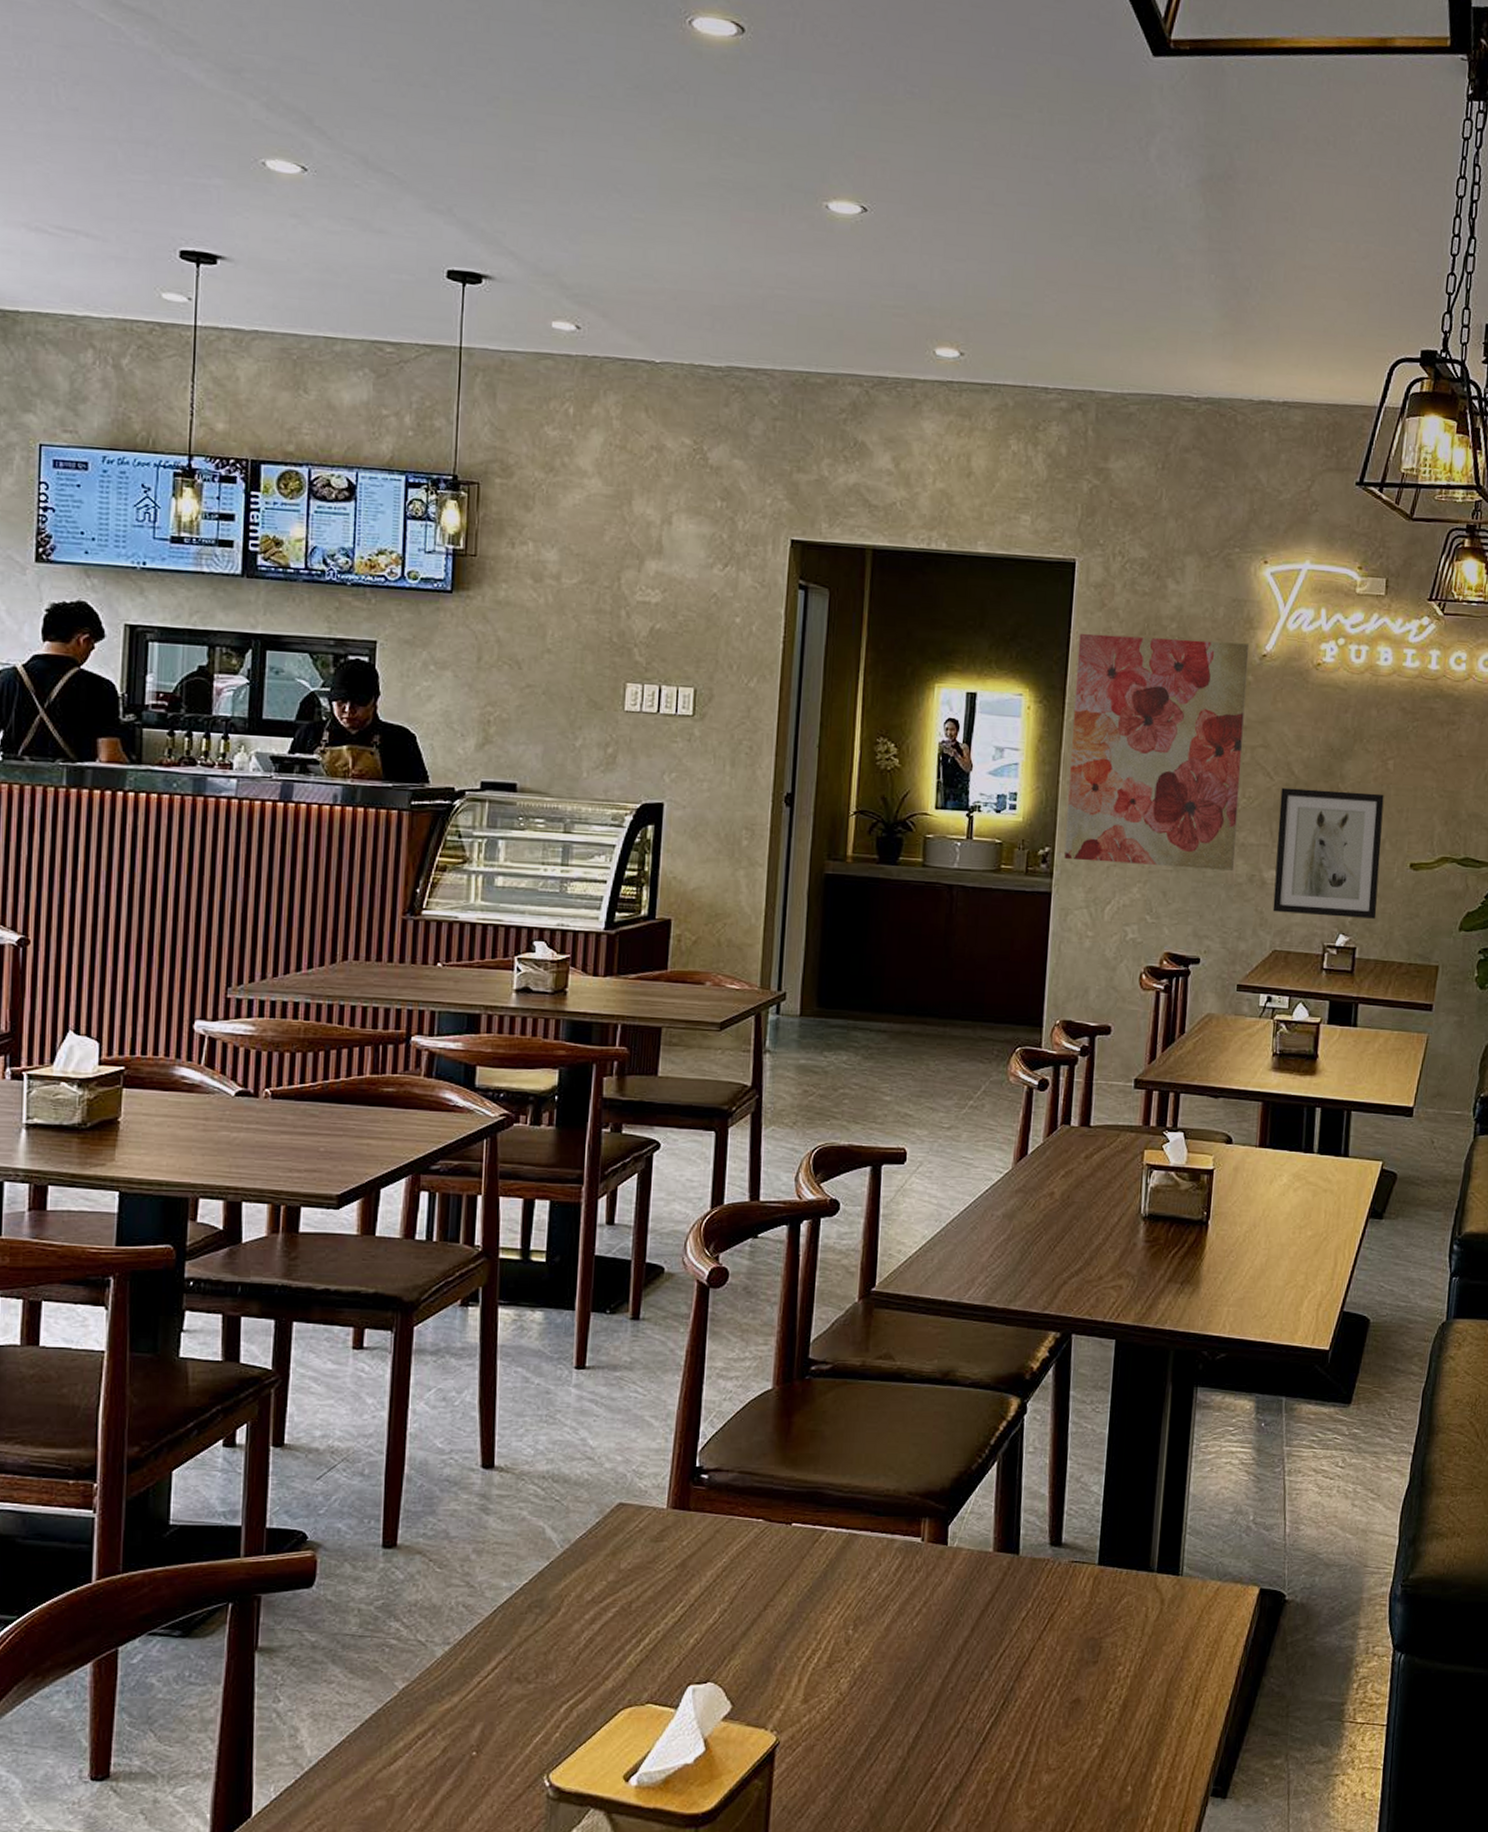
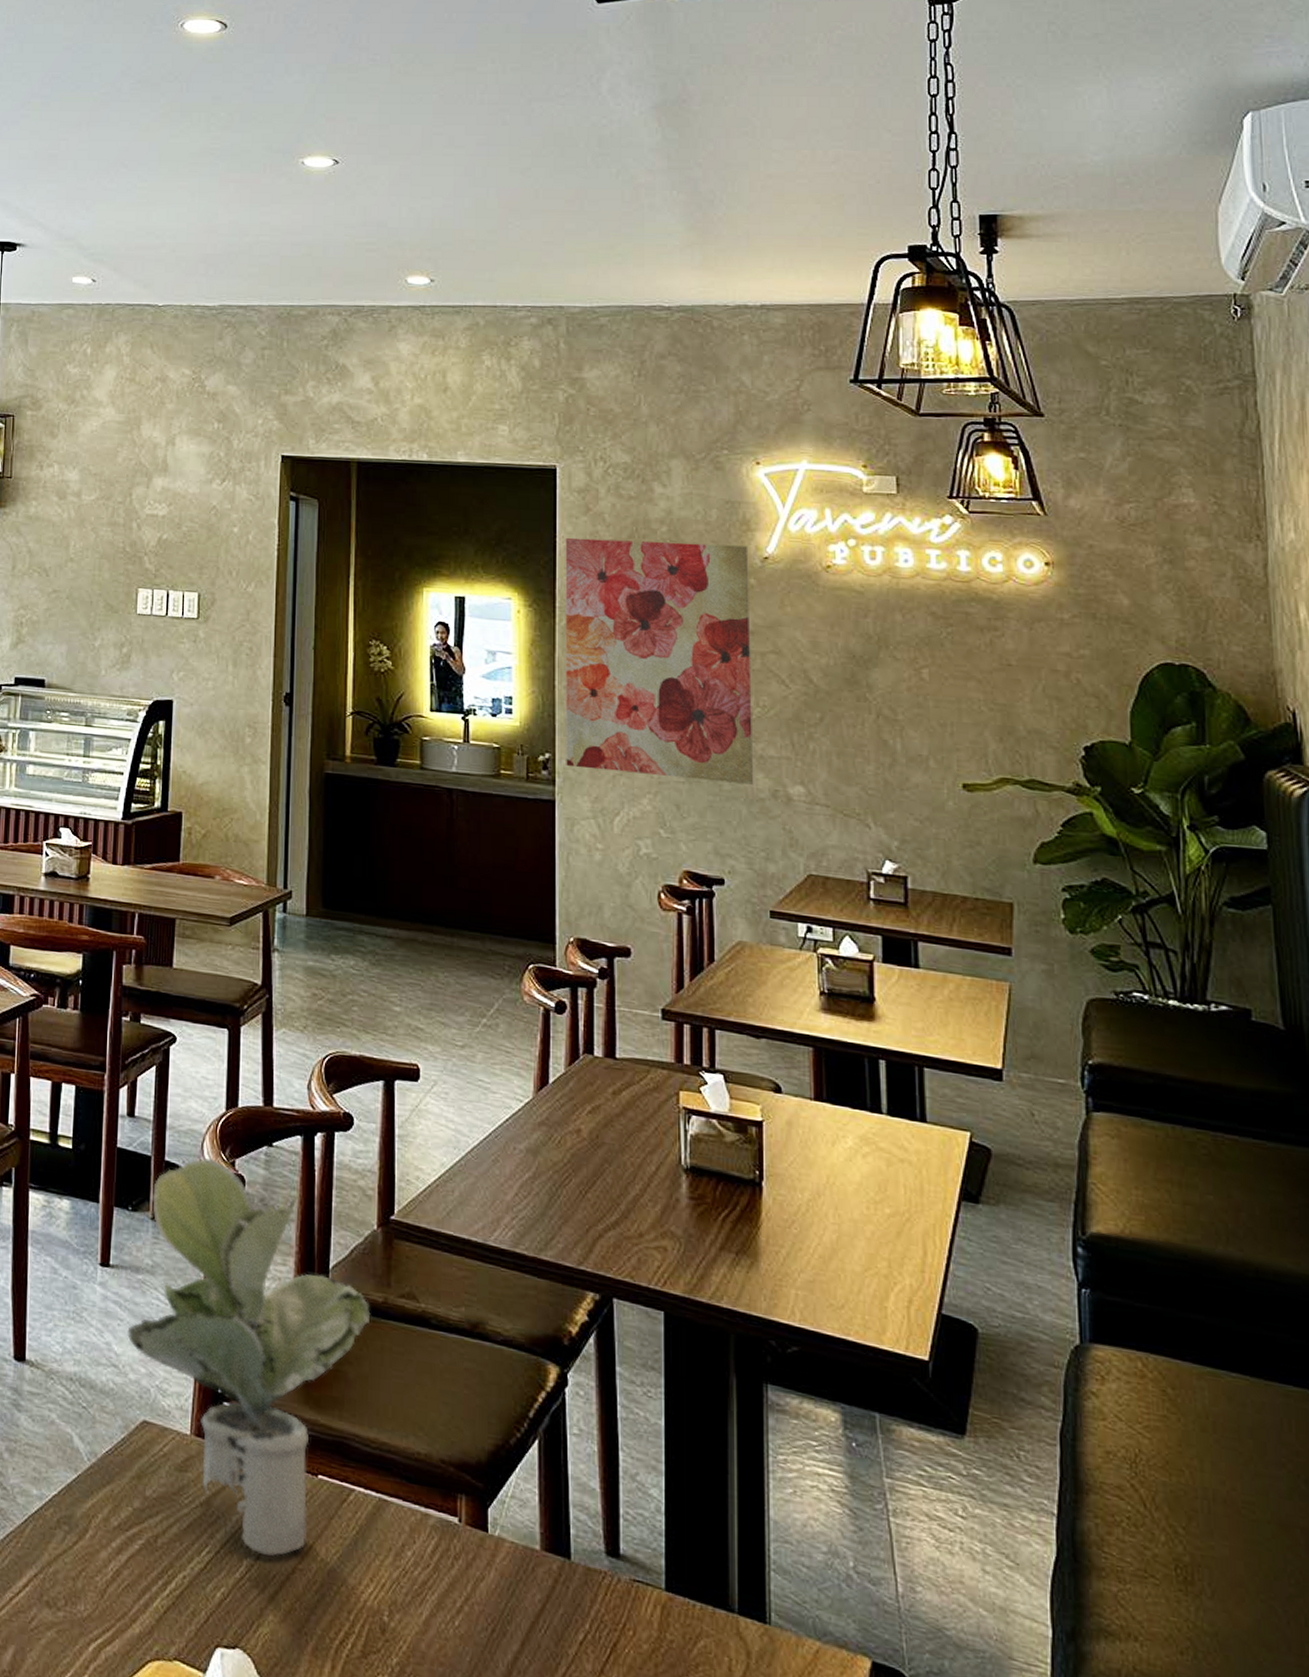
potted plant: none [603,1255,849,1599] -> present [127,1157,371,1556]
wall art: present [1272,787,1384,919] -> none [799,696,928,845]

